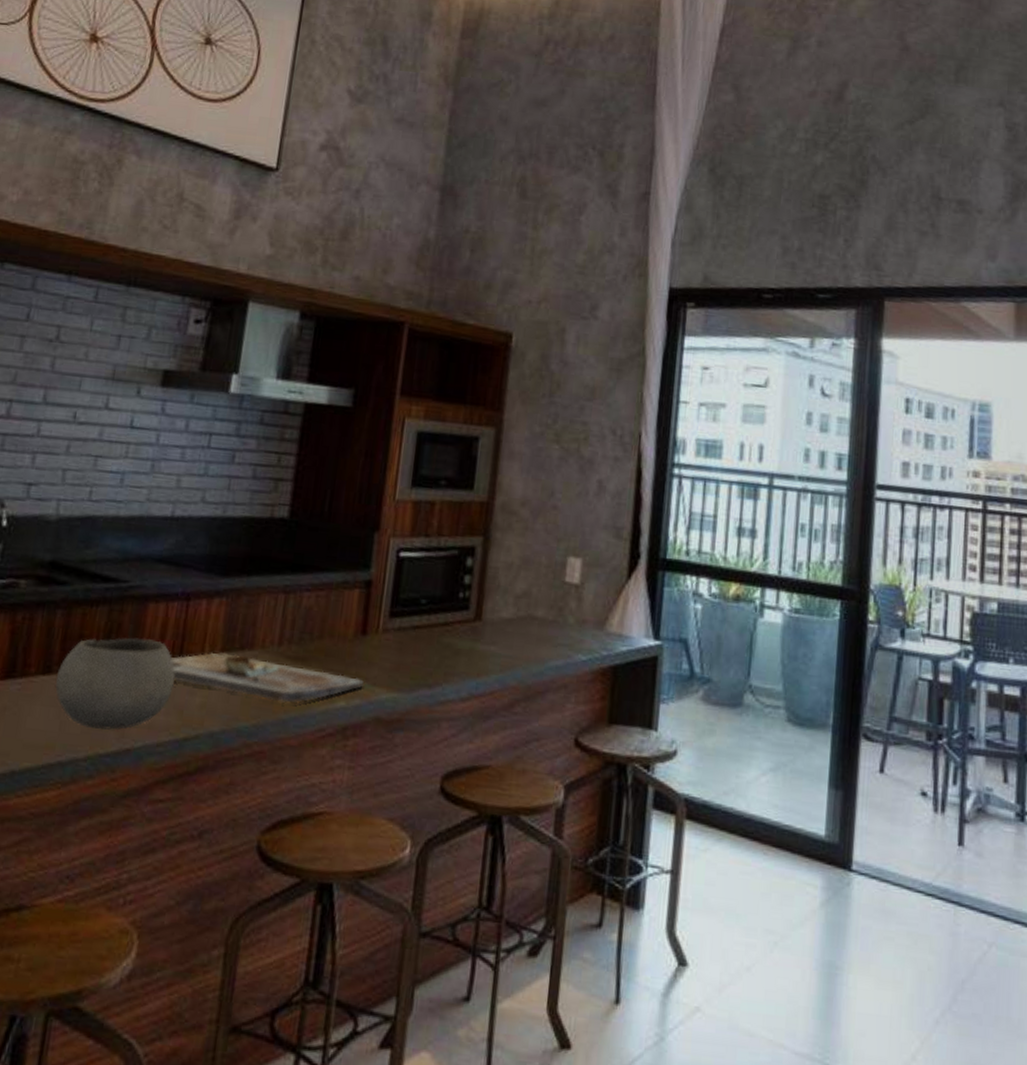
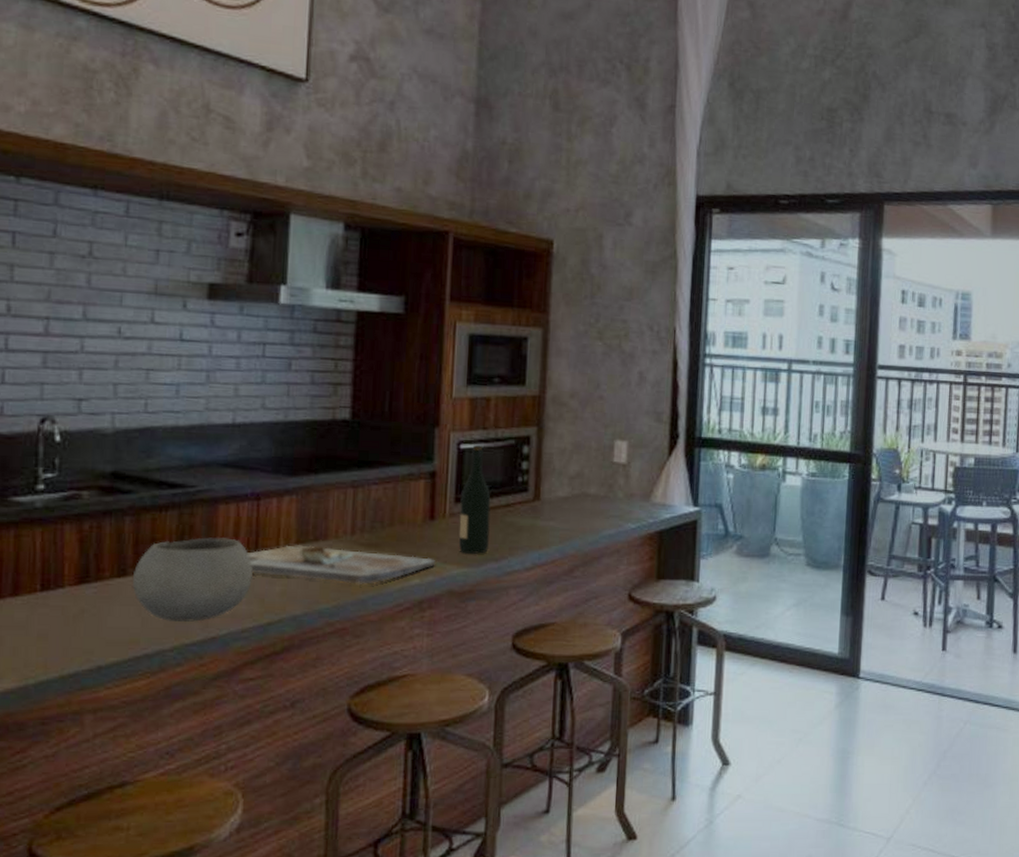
wine bottle: none [390,553,429,678] -> present [459,444,491,554]

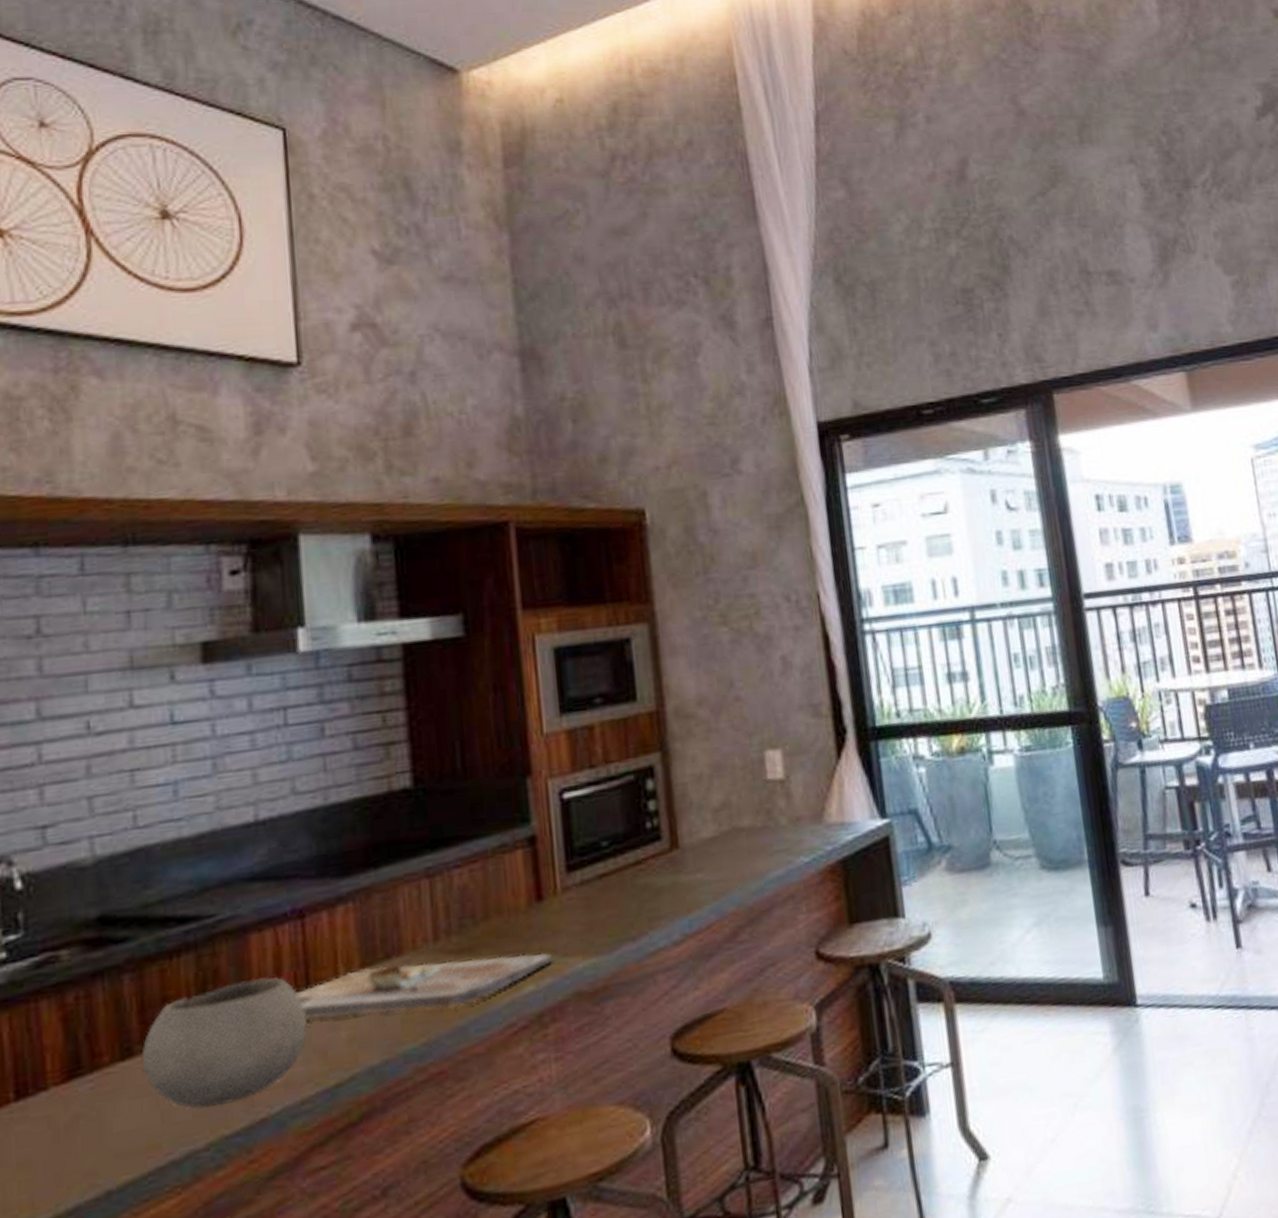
wine bottle: present [459,444,491,554] -> none [573,789,621,938]

